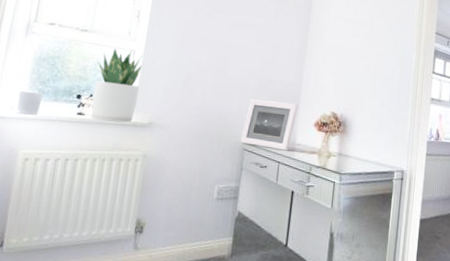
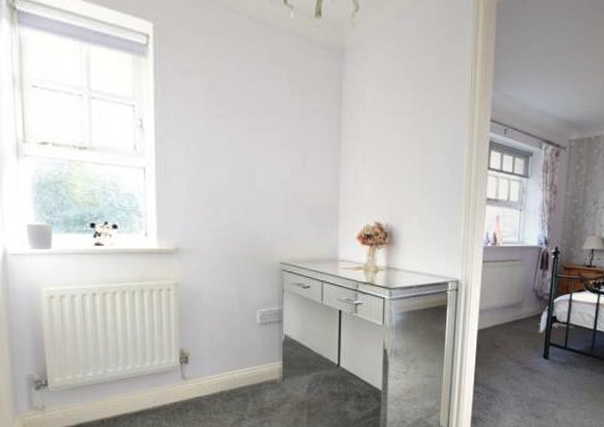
planter: present [91,48,144,123] -> none [106,167,158,251]
picture frame: present [240,99,298,151] -> none [277,214,338,269]

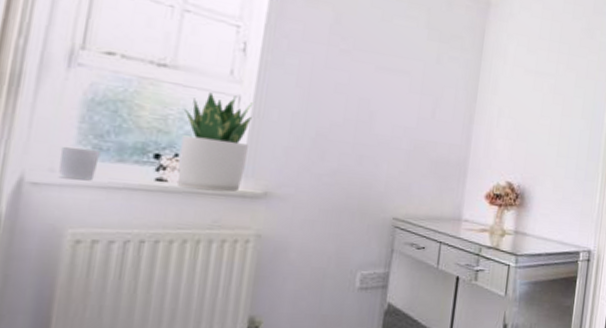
planter: none [106,167,158,251] -> present [176,92,254,193]

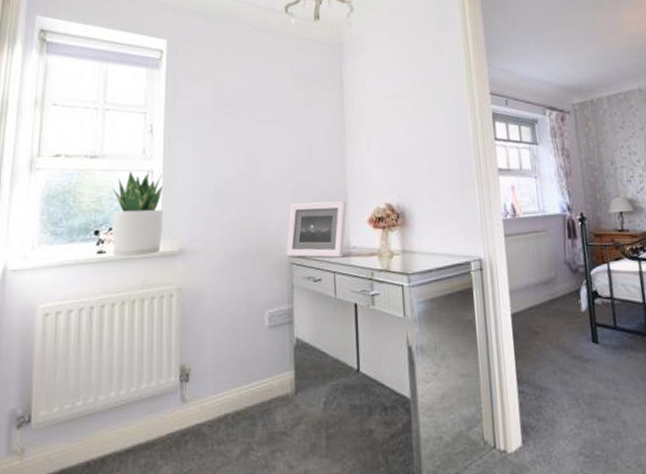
candle holder: present [58,147,100,181] -> none [29,236,57,264]
picture frame: none [390,164,465,229] -> present [286,201,347,258]

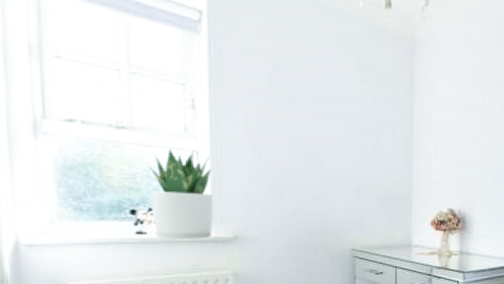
picture frame: present [286,201,347,258] -> none [348,200,411,254]

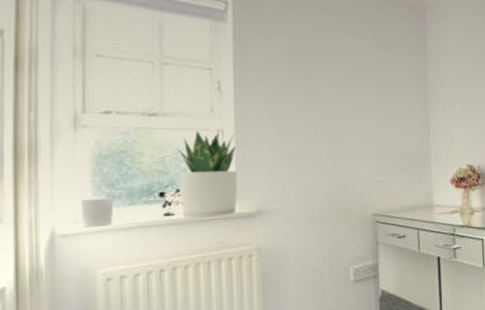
candle holder: none [45,211,82,240] -> present [80,198,114,229]

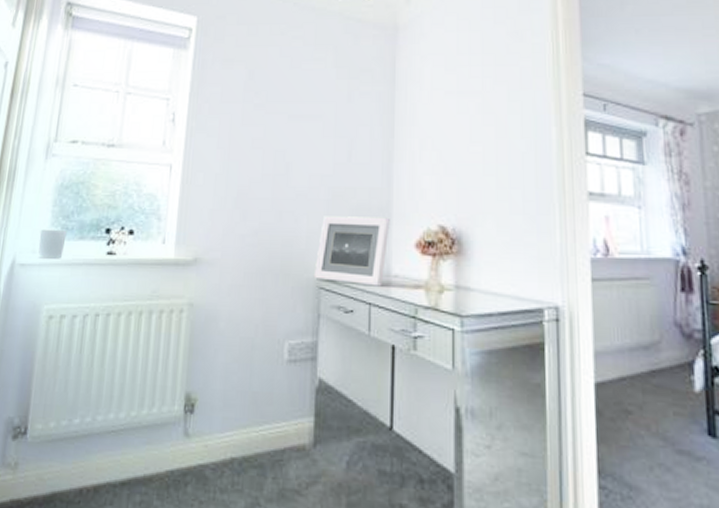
planter: present [178,130,238,219] -> none [123,165,183,261]
picture frame: none [370,162,430,216] -> present [313,216,390,287]

